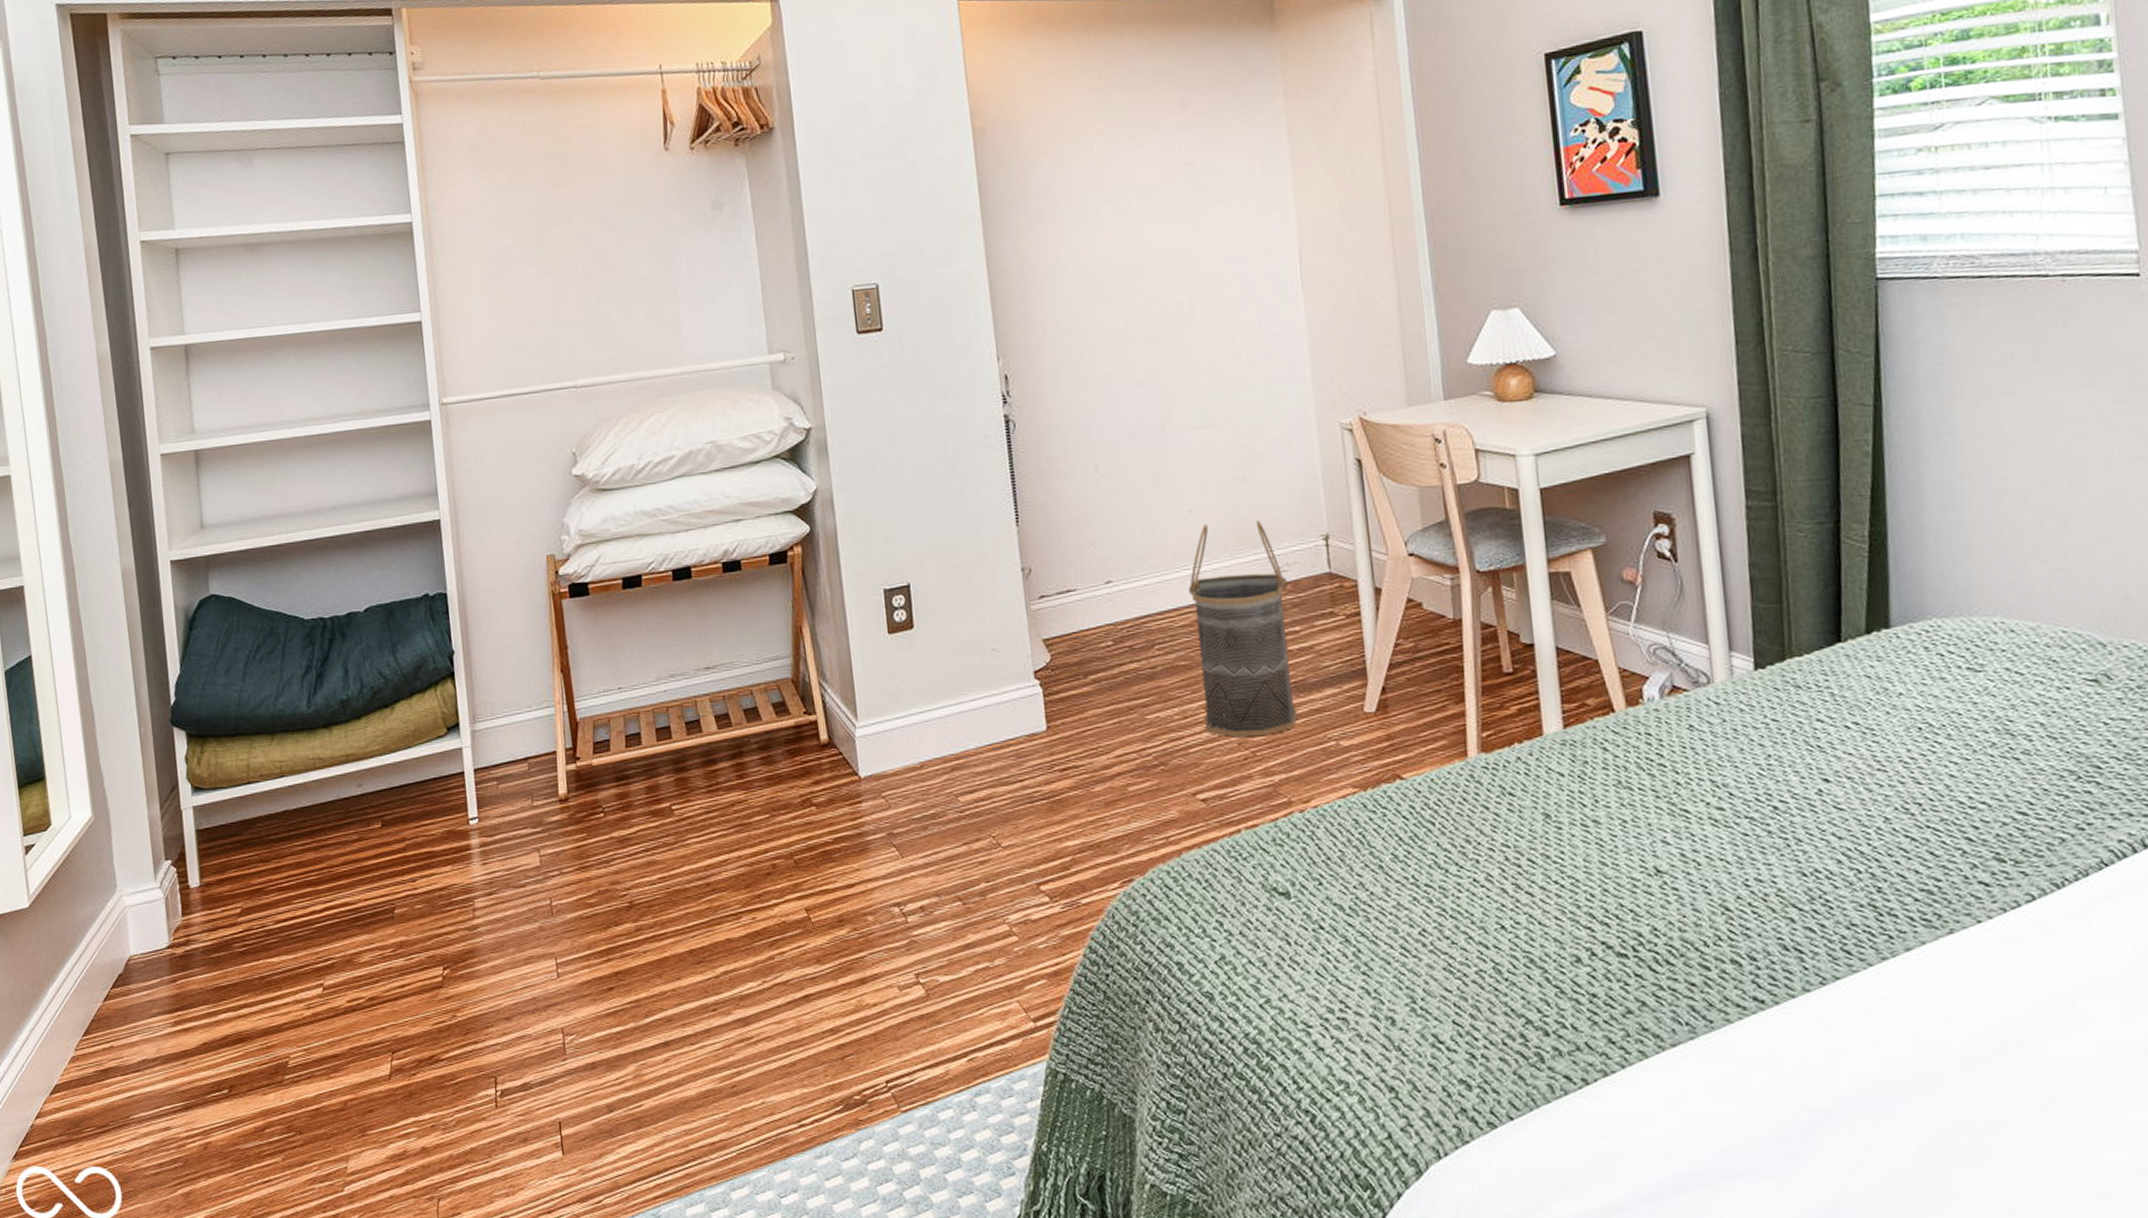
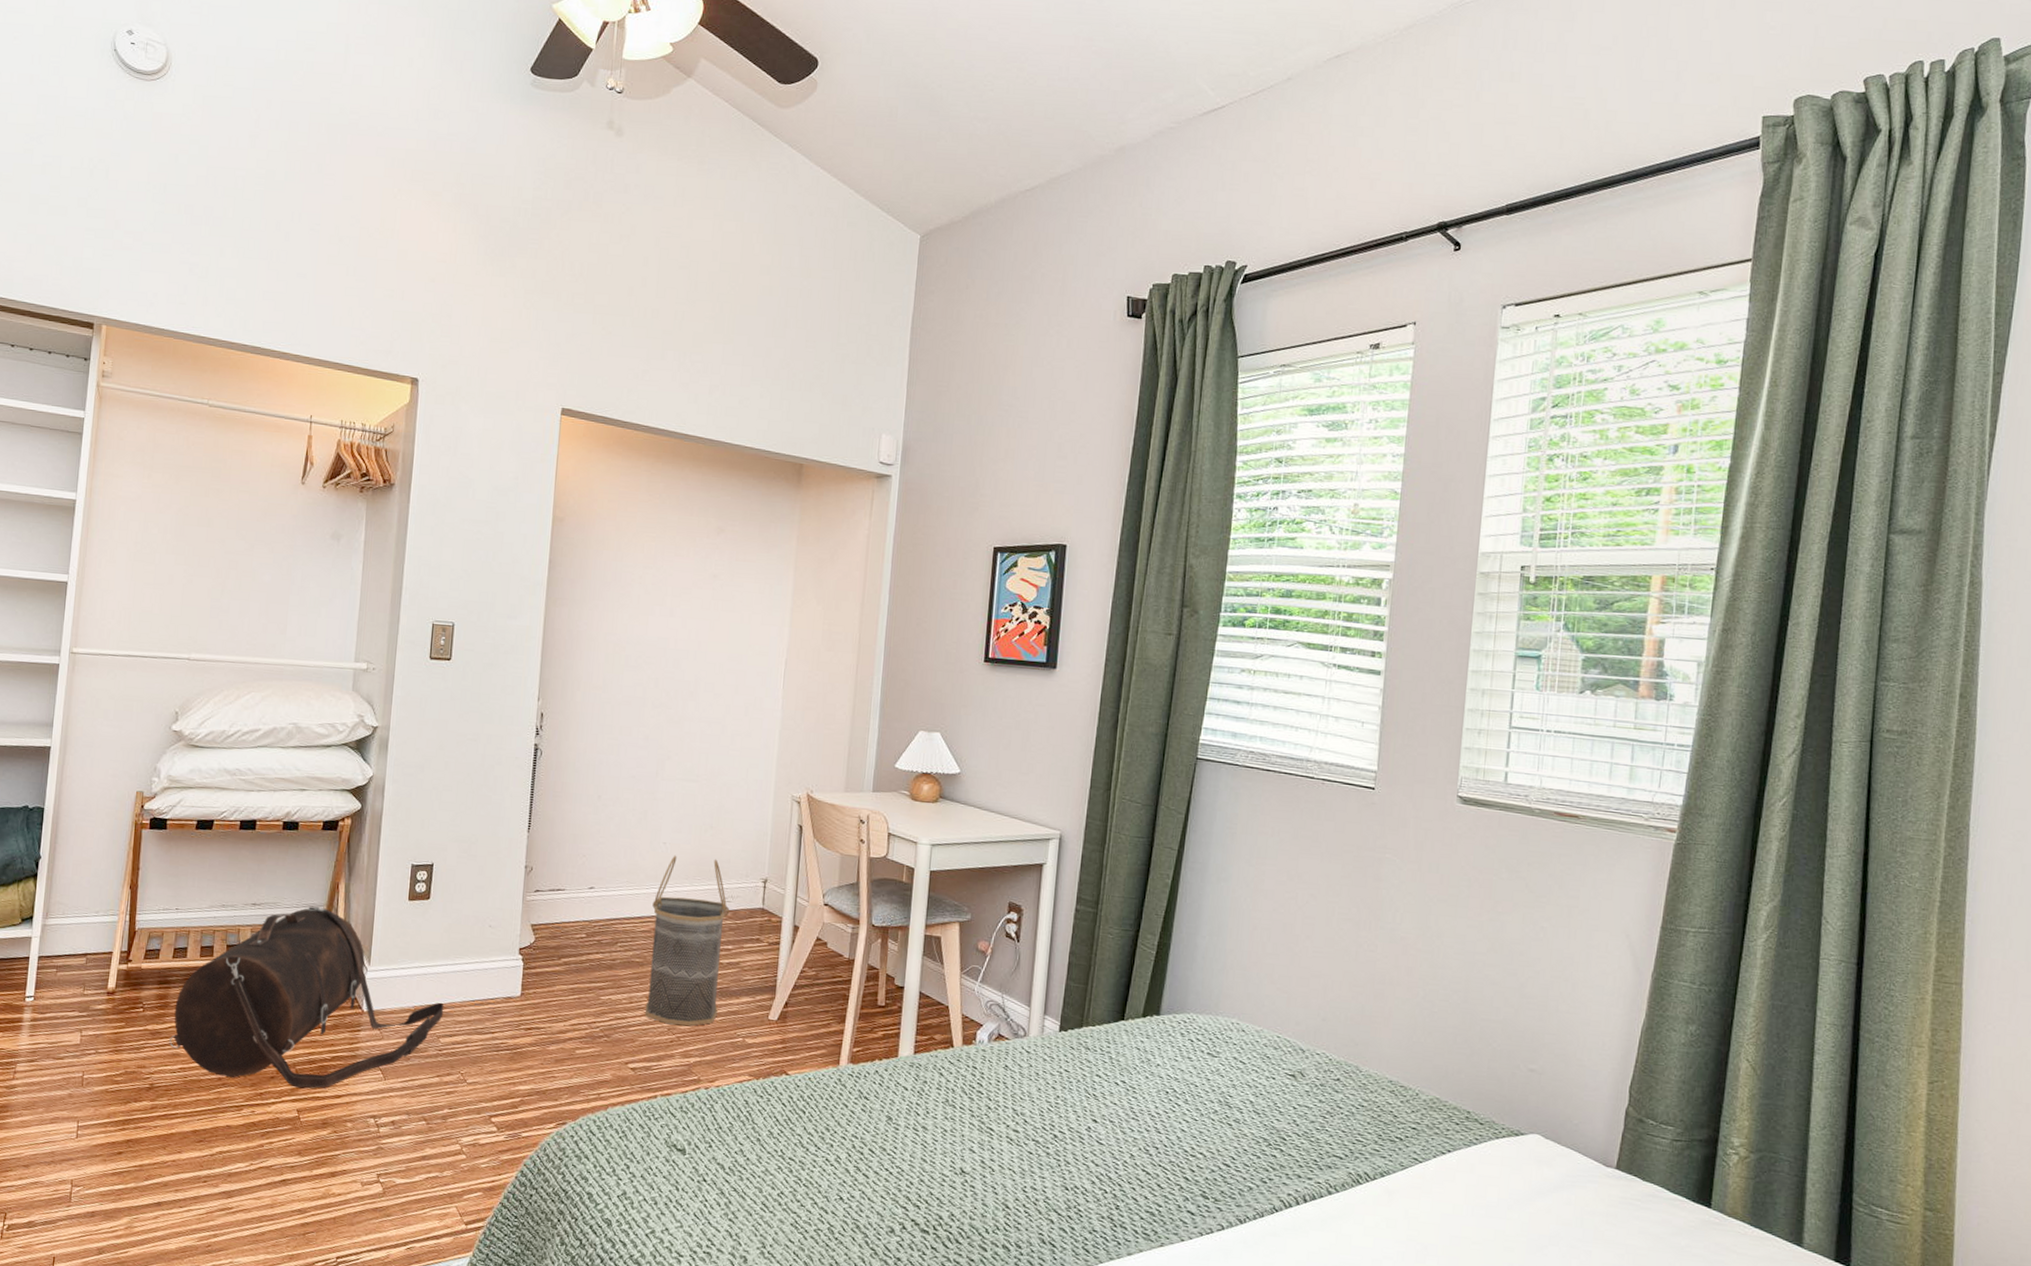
duffel bag: none [639,659,958,882] -> present [169,907,444,1089]

